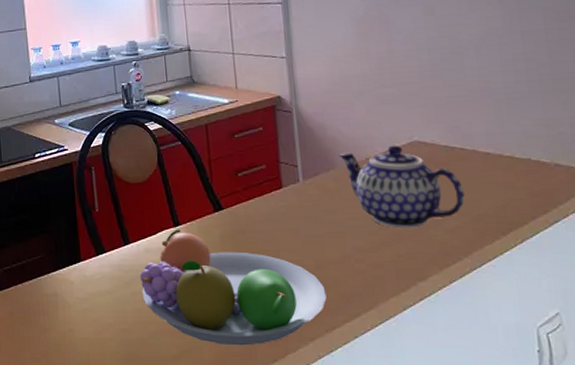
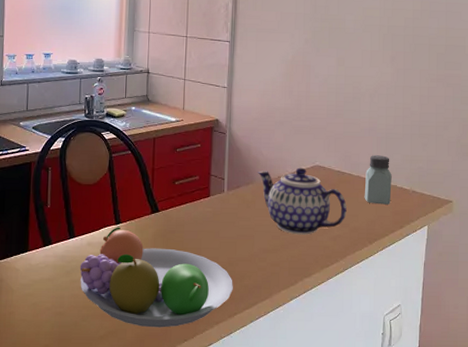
saltshaker: none [483,121,525,184] -> present [364,155,392,205]

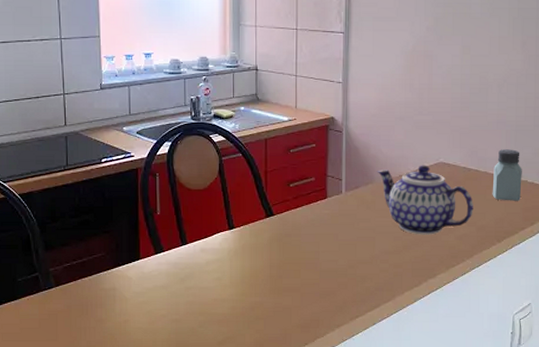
fruit bowl: present [79,227,233,328] -> none [194,232,354,332]

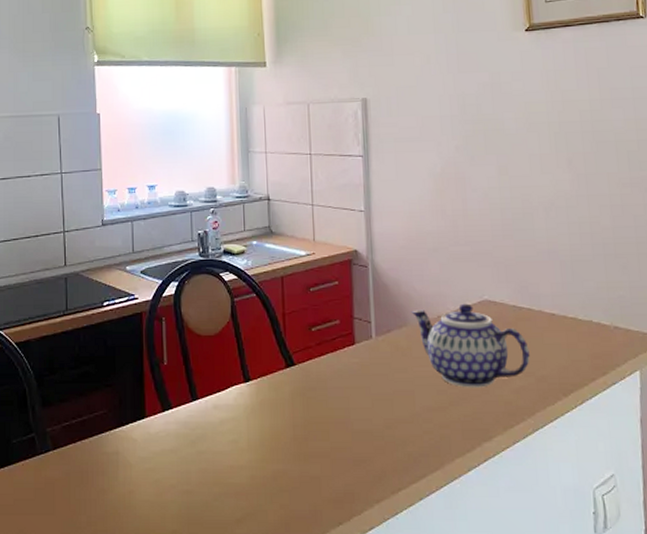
saltshaker: present [492,149,522,201] -> none [549,283,587,346]

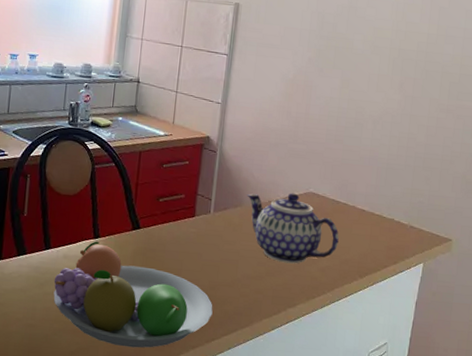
fruit bowl: none [206,385,394,508] -> present [53,241,213,348]

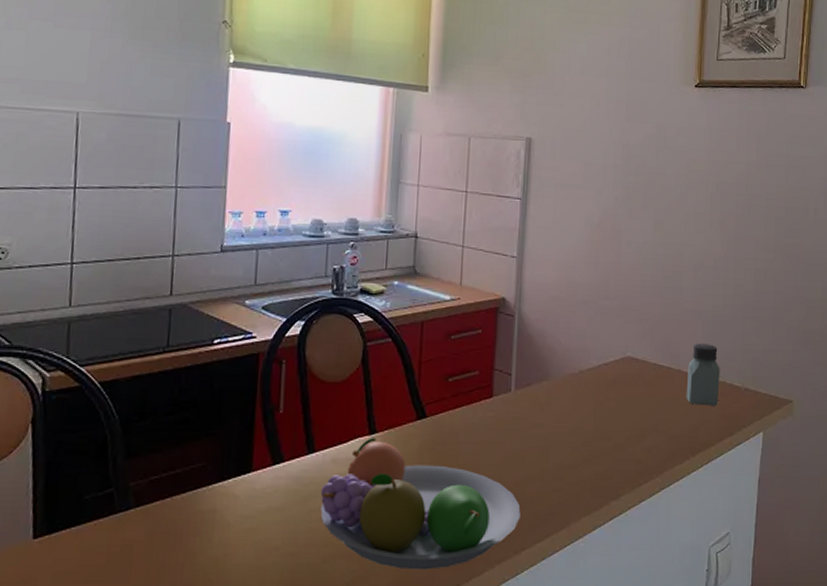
teapot: present [247,193,339,264] -> none [553,359,665,445]
saltshaker: none [358,185,390,239] -> present [686,343,720,406]

